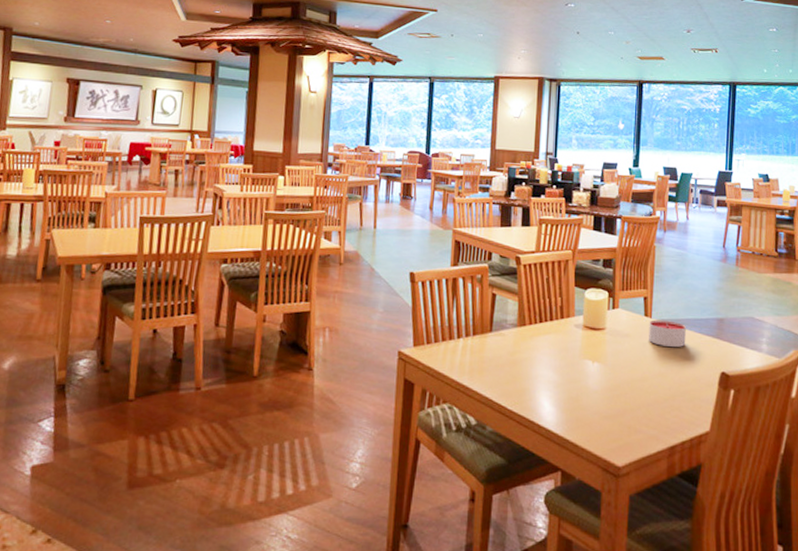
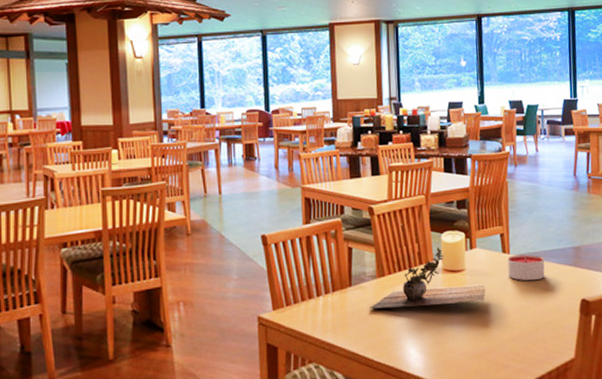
succulent plant: none [507,303,625,362] -> present [369,246,486,309]

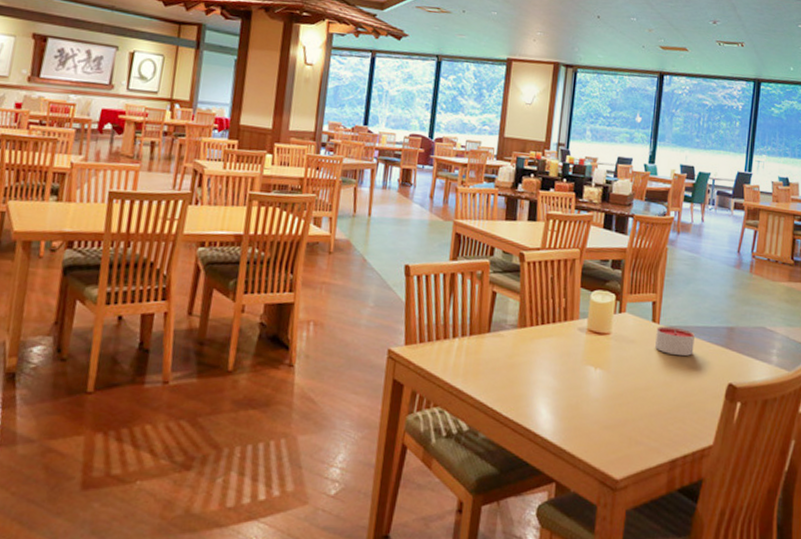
succulent plant: present [369,246,486,309] -> none [505,305,630,370]

